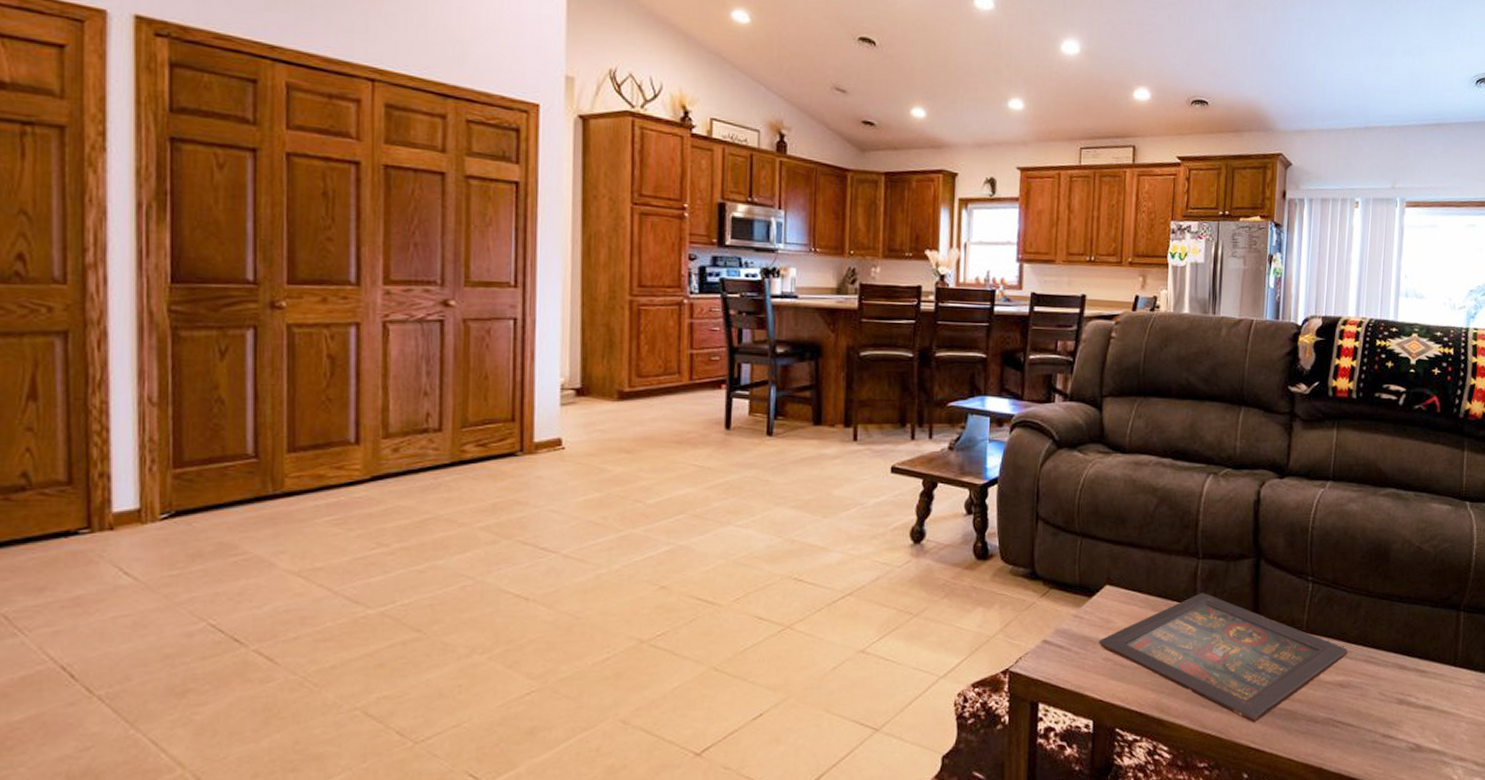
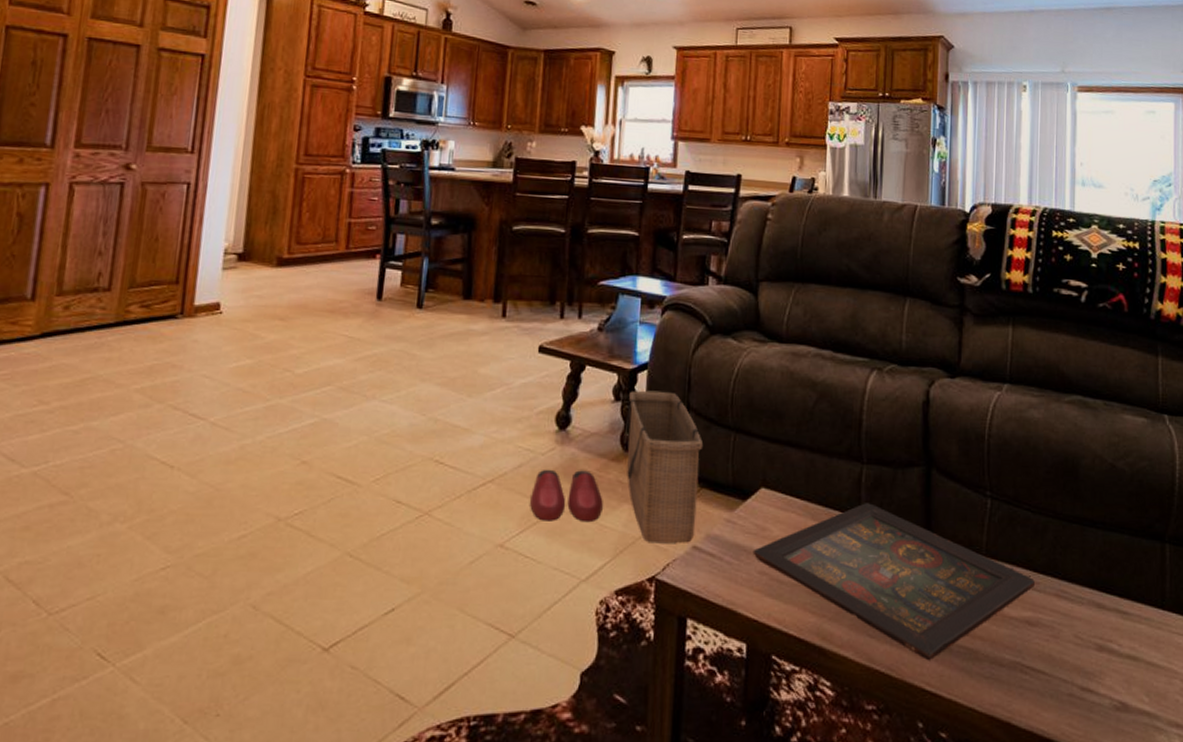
slippers: none [889,579,958,627] -> present [530,469,603,521]
basket: none [976,503,1052,640] -> present [623,390,704,544]

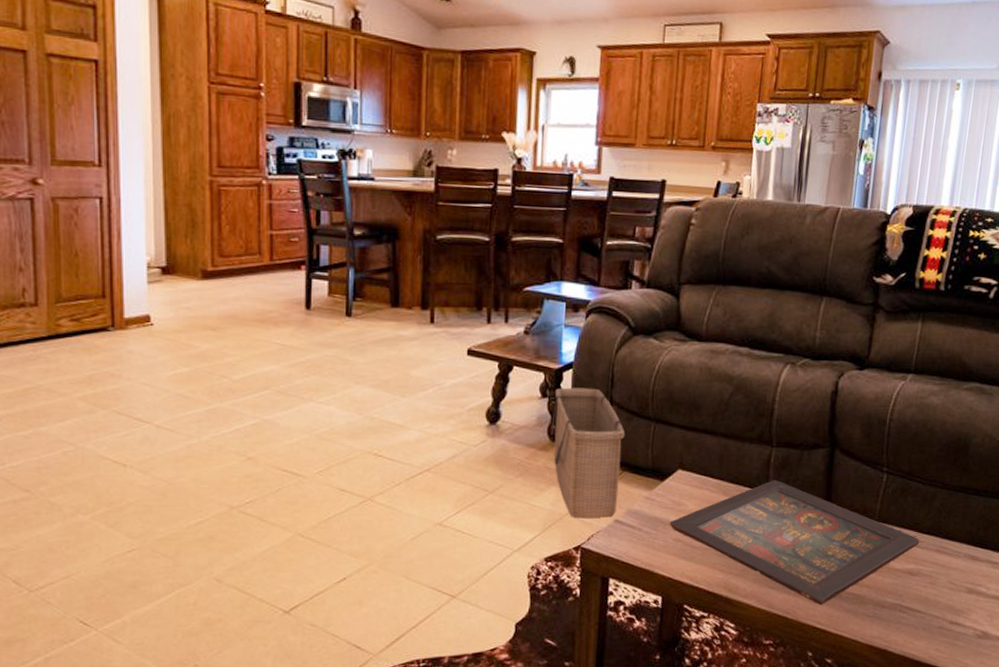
slippers: present [530,469,603,521] -> none [465,458,532,503]

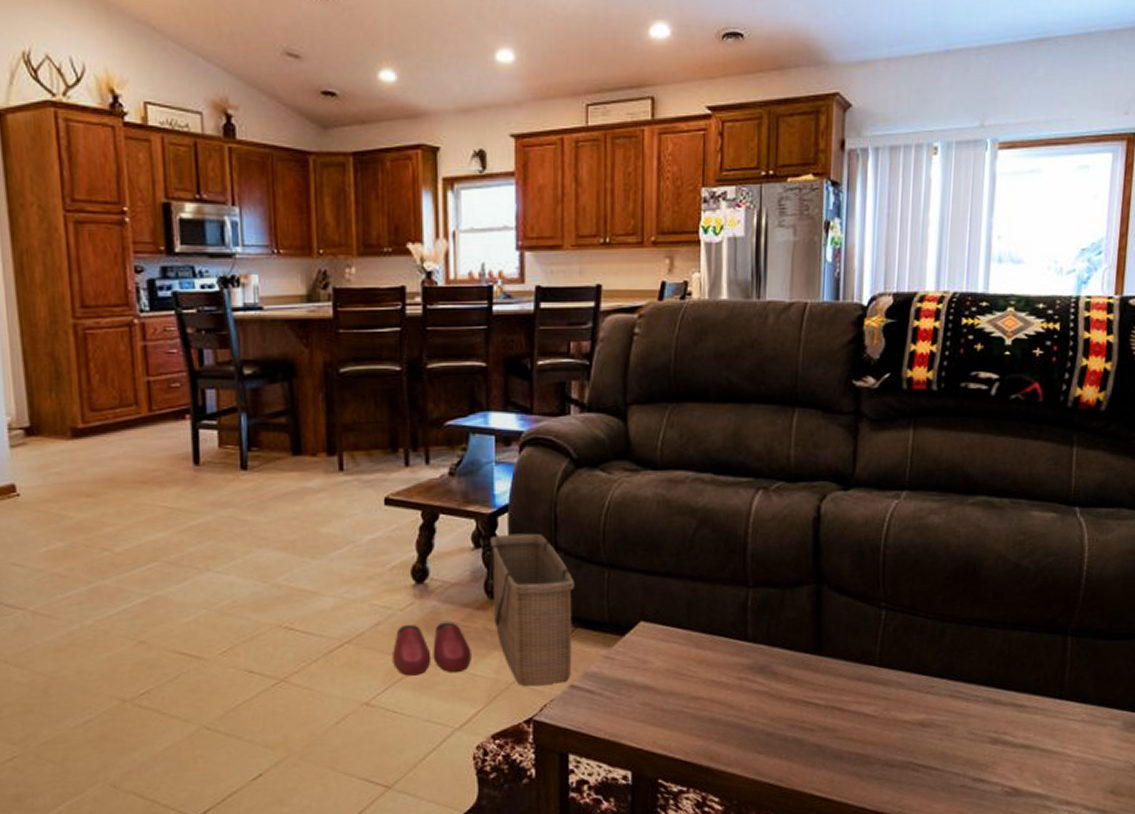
slippers: none [465,458,532,503] -> present [393,622,471,676]
icon panel: present [669,480,920,604] -> none [634,626,930,769]

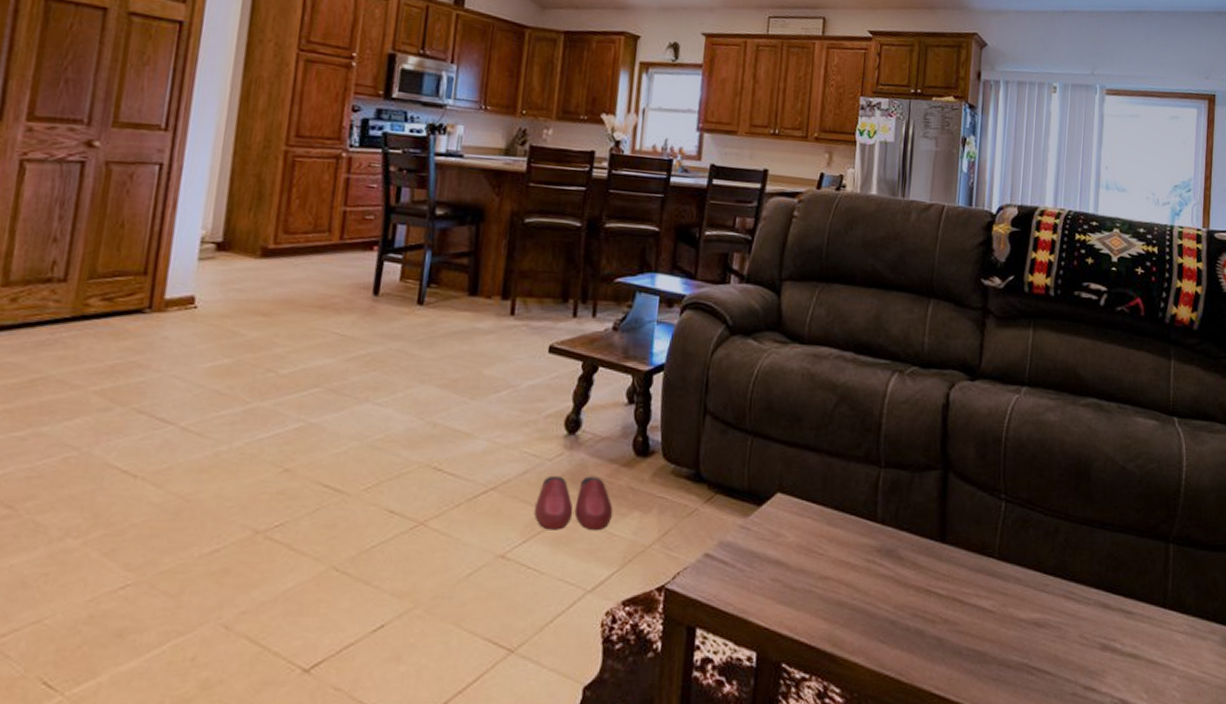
basket: present [488,533,575,686] -> none [635,392,720,552]

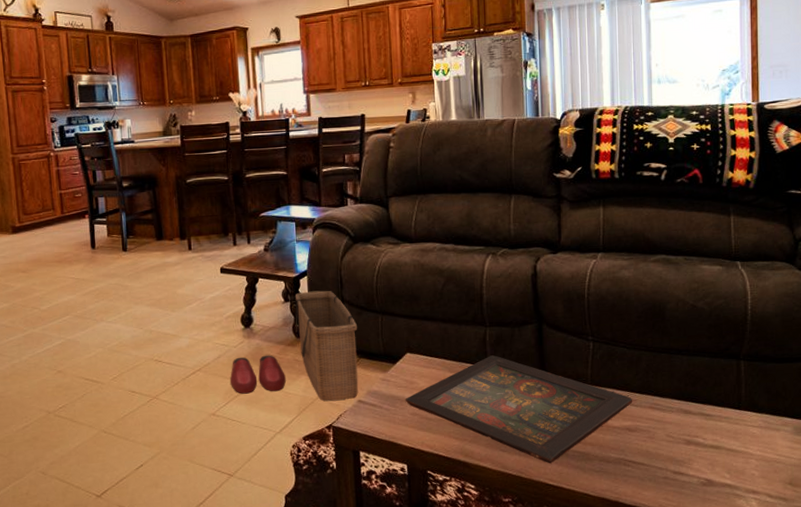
basket: none [635,392,720,552] -> present [294,290,359,401]
icon panel: none [766,507,1045,664] -> present [405,355,633,463]

